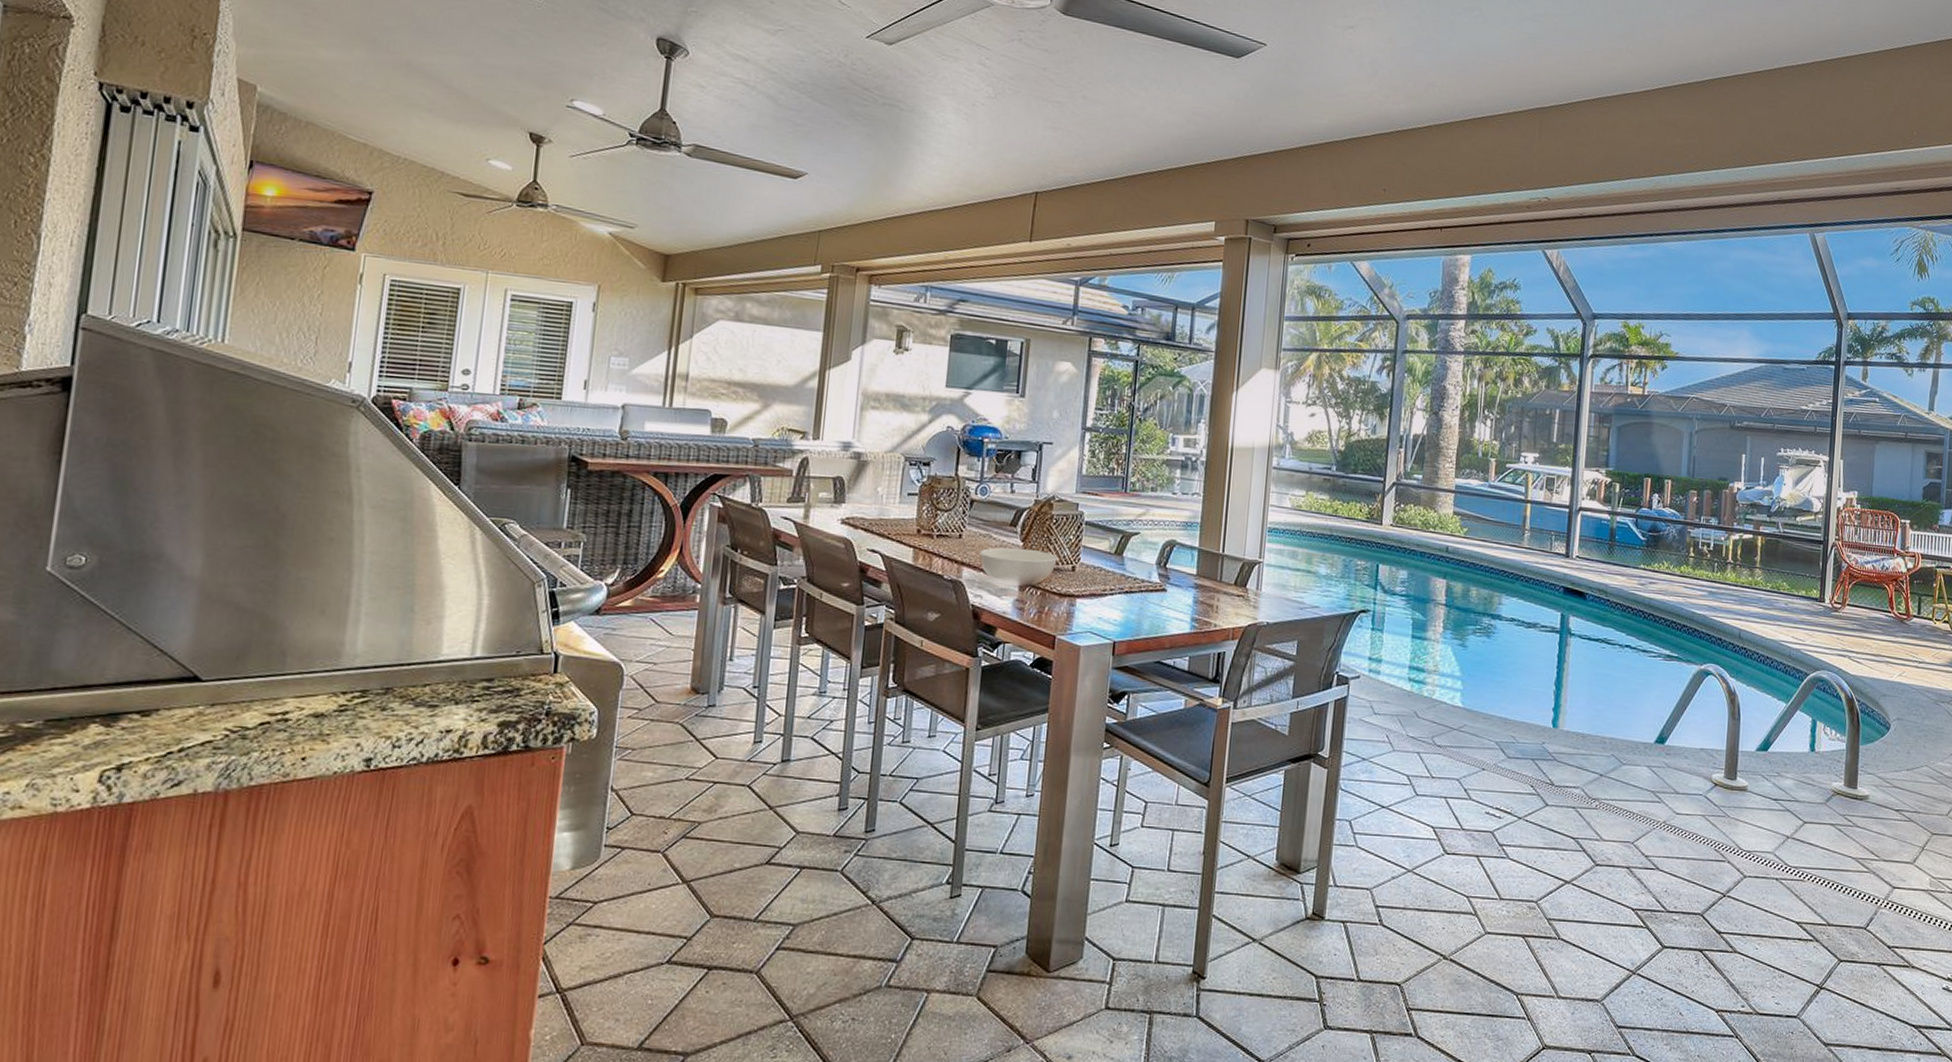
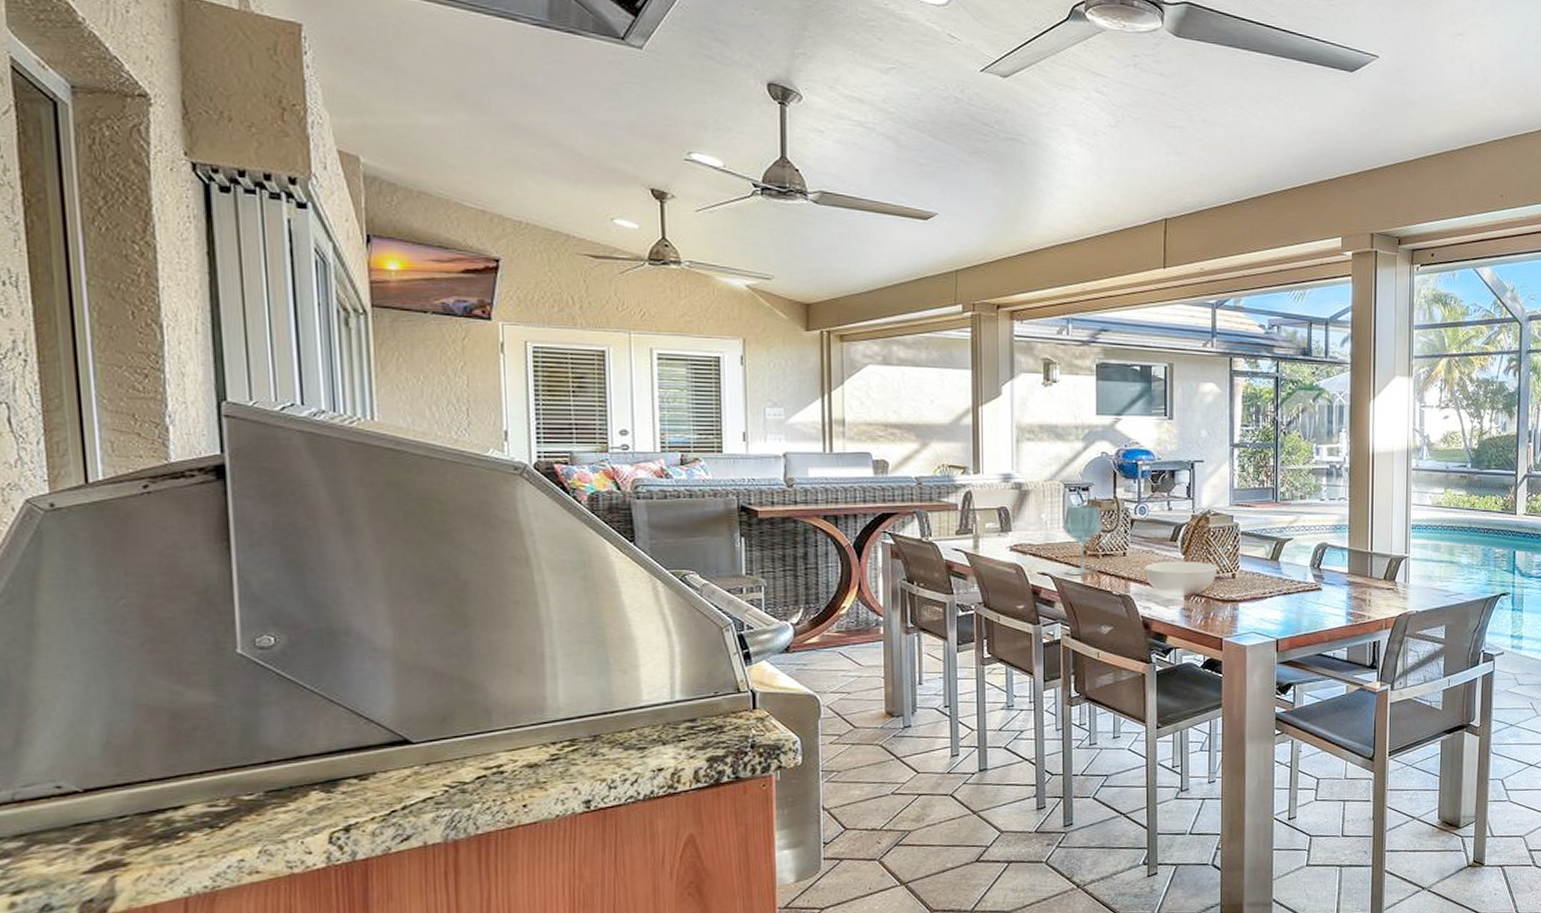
wine glass: none [897,479,941,556] -> present [1063,504,1103,576]

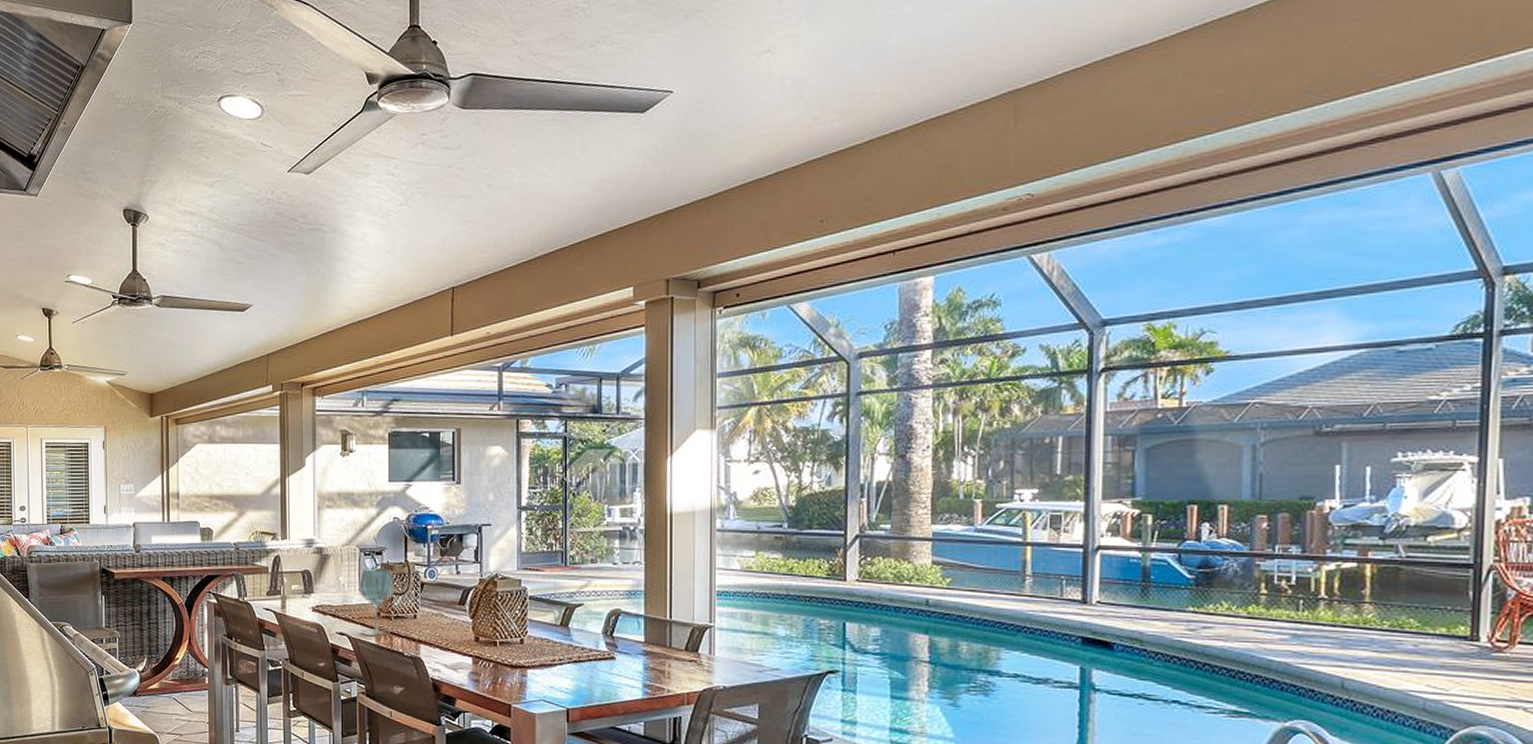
bowl: present [1144,561,1218,597] -> none [434,624,506,661]

